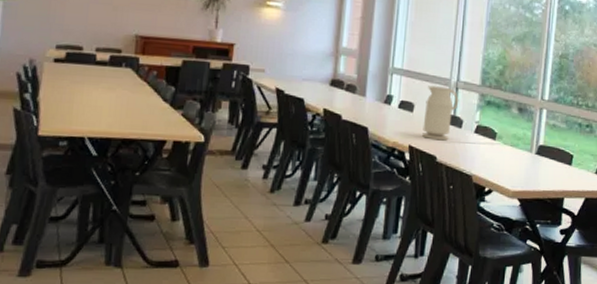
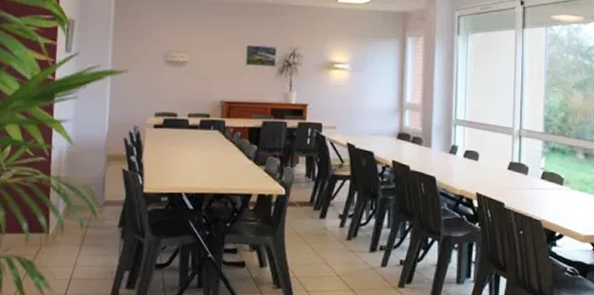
water jug: present [422,85,459,141] -> none [489,135,523,188]

